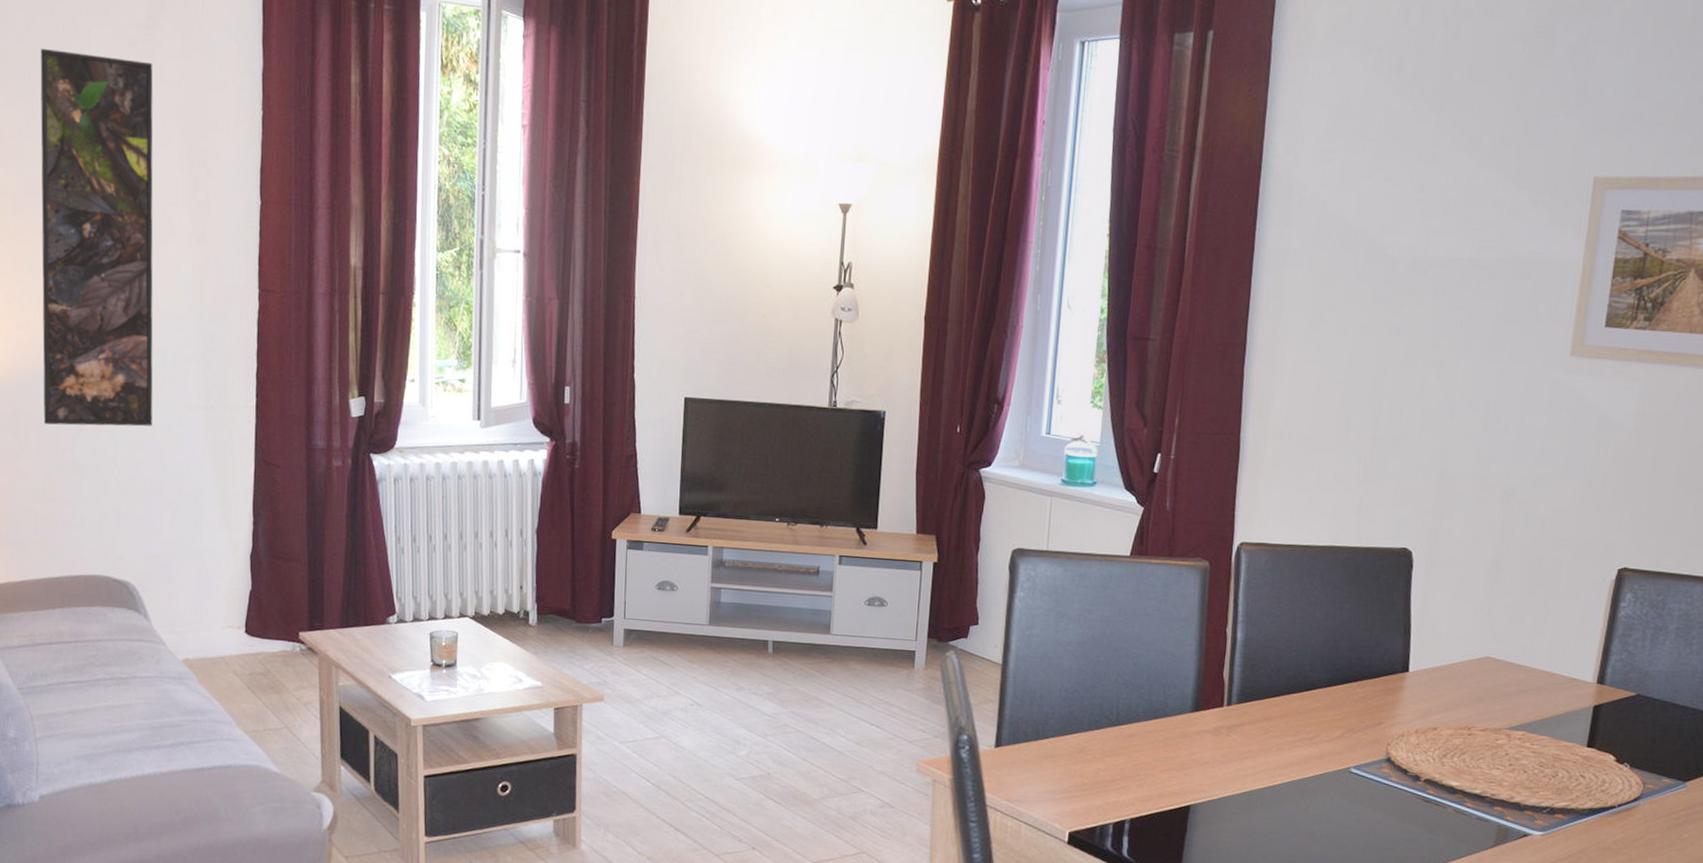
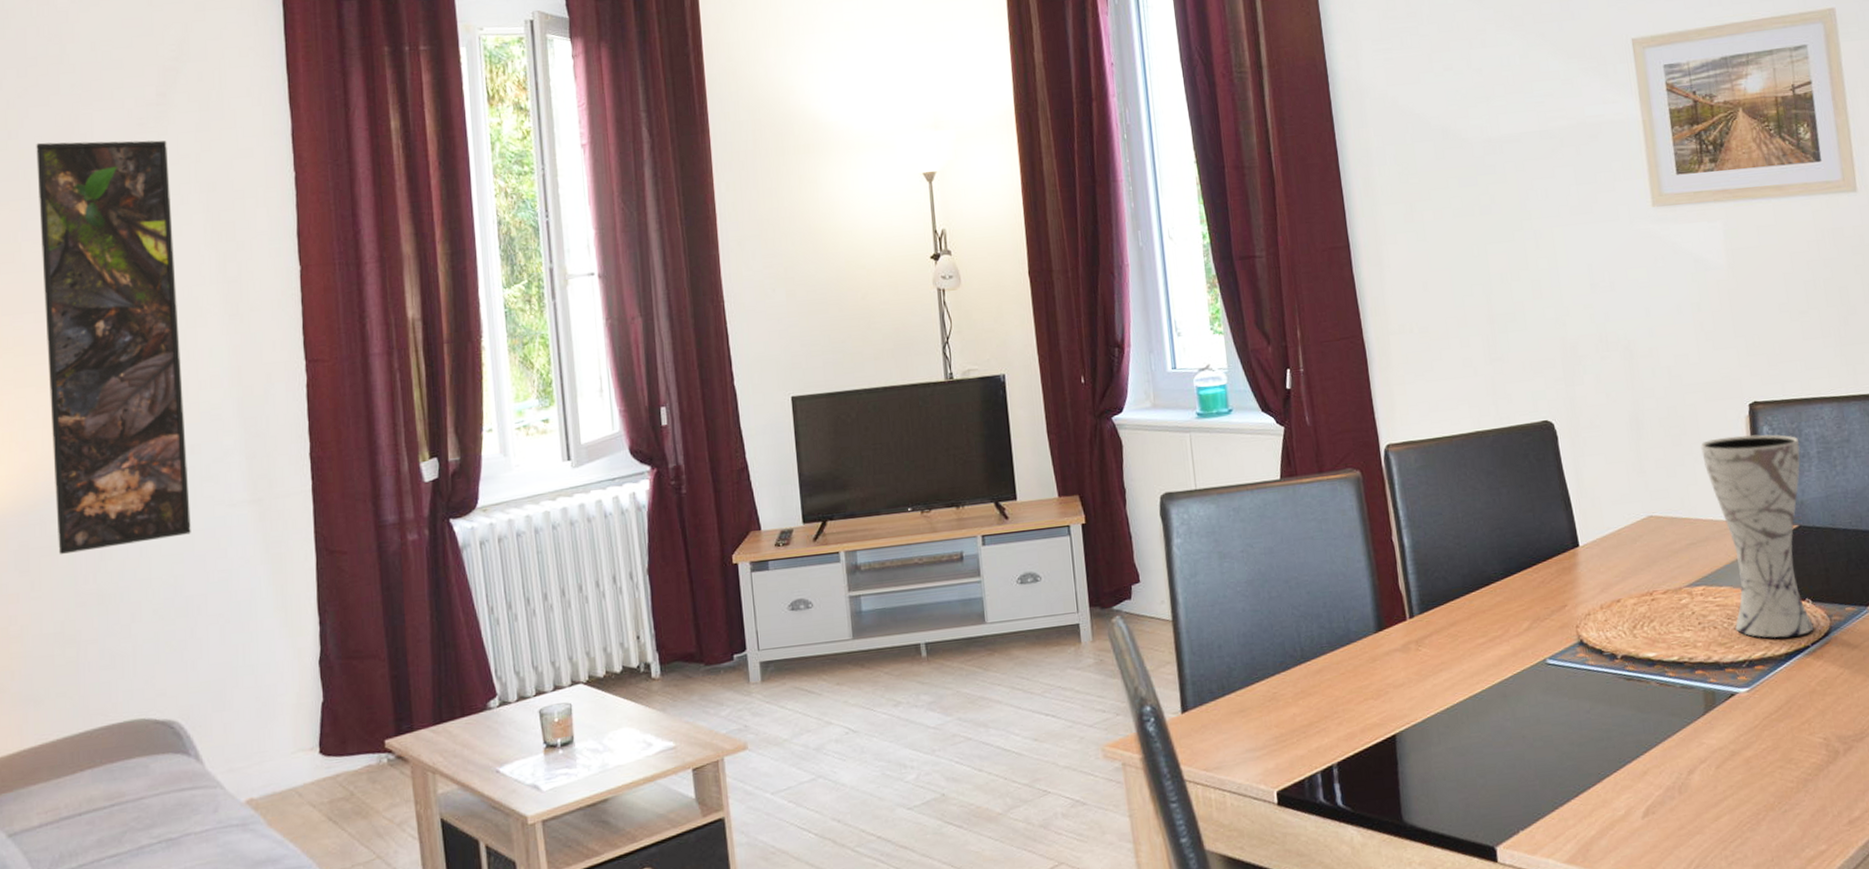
vase: none [1545,596,1660,796] -> present [1701,434,1814,638]

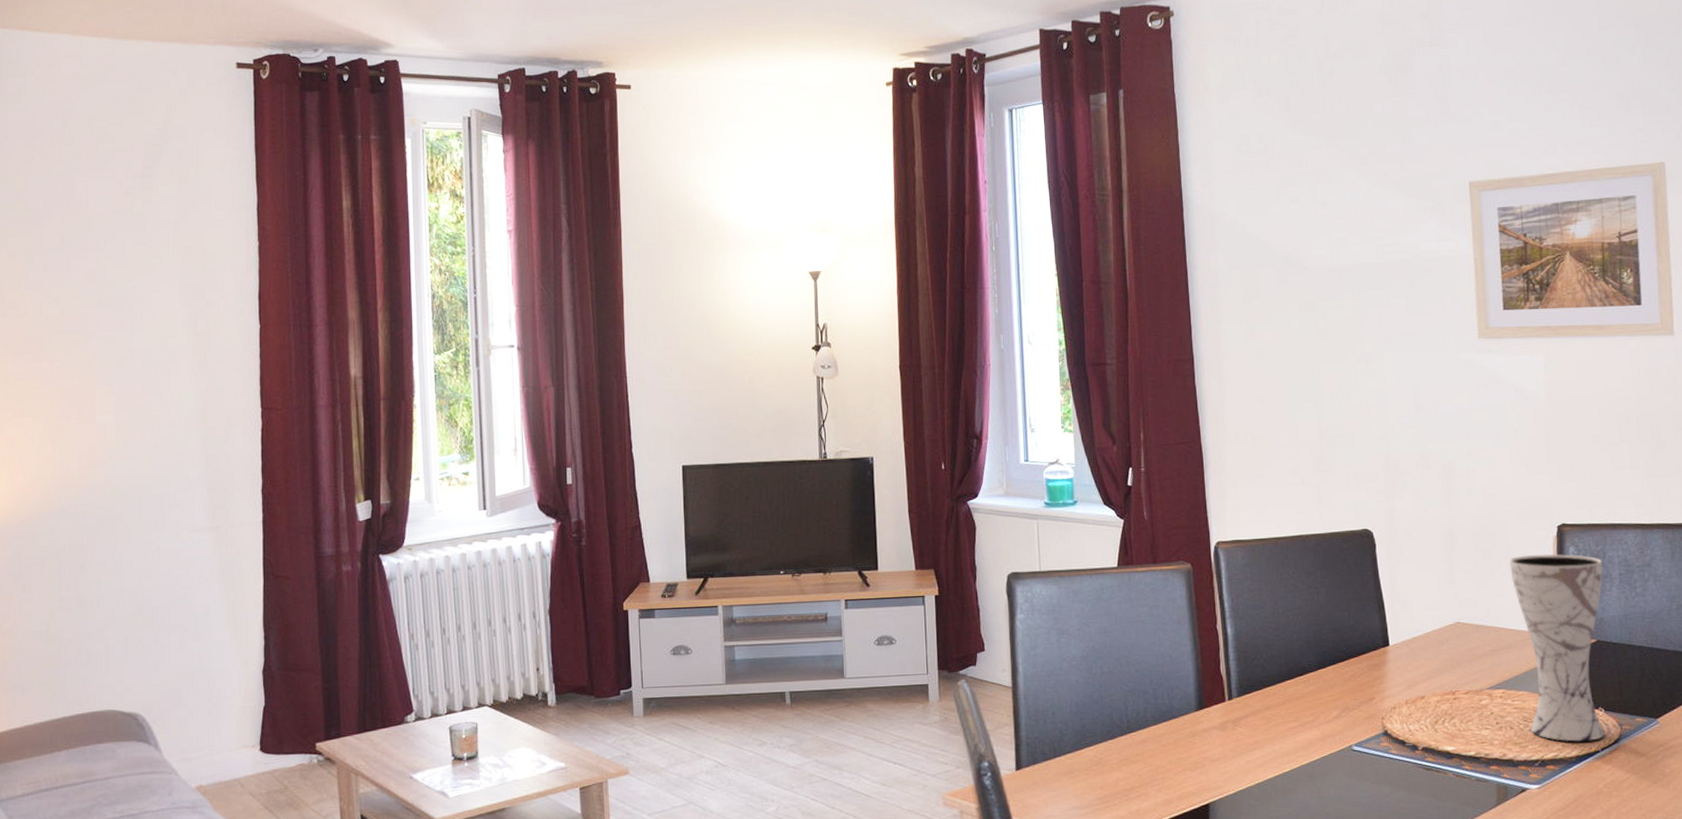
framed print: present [36,140,191,555] -> none [39,204,158,564]

